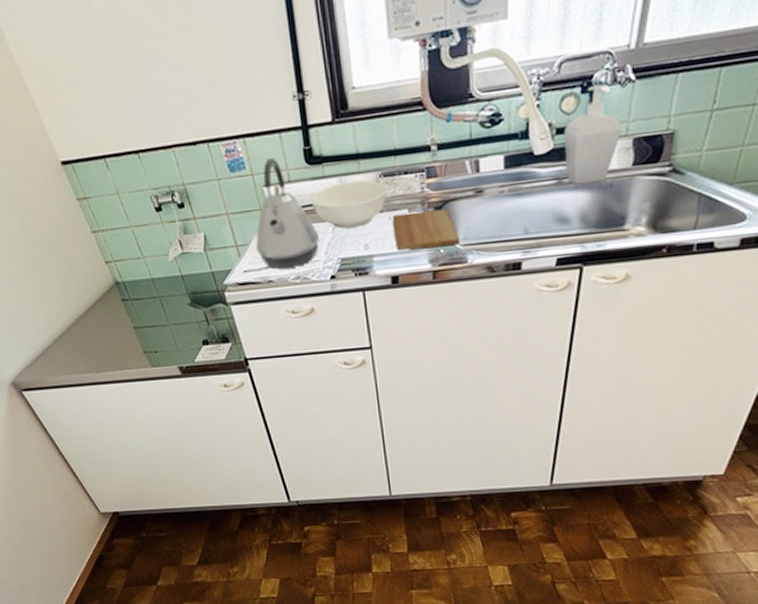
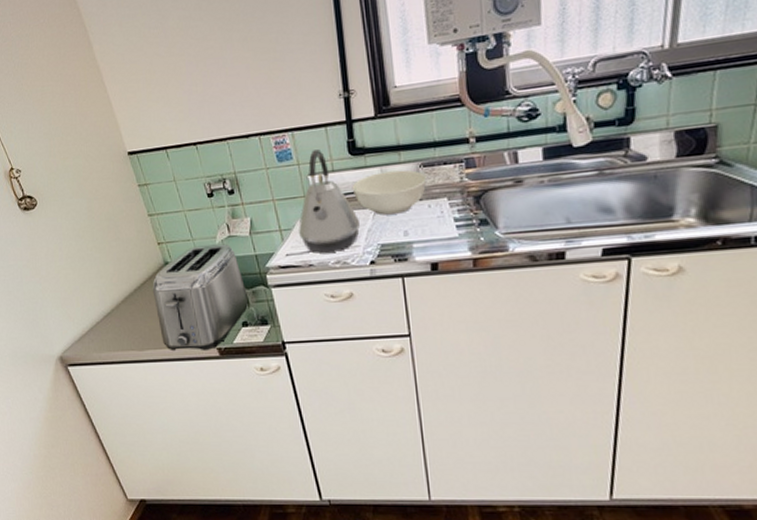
toaster: none [104,261,208,372] -> present [152,243,249,352]
cutting board: present [391,208,459,252] -> none [431,197,500,239]
soap bottle: present [563,83,623,185] -> none [601,80,663,176]

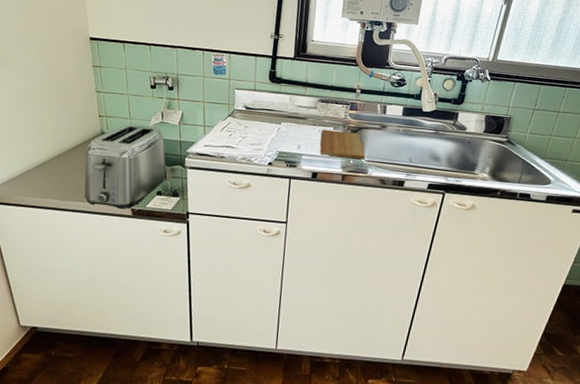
kettle: present [299,149,360,253] -> none [218,71,267,151]
bowl: present [351,170,427,216] -> none [266,99,322,132]
cutting board: none [431,197,500,239] -> present [320,129,365,160]

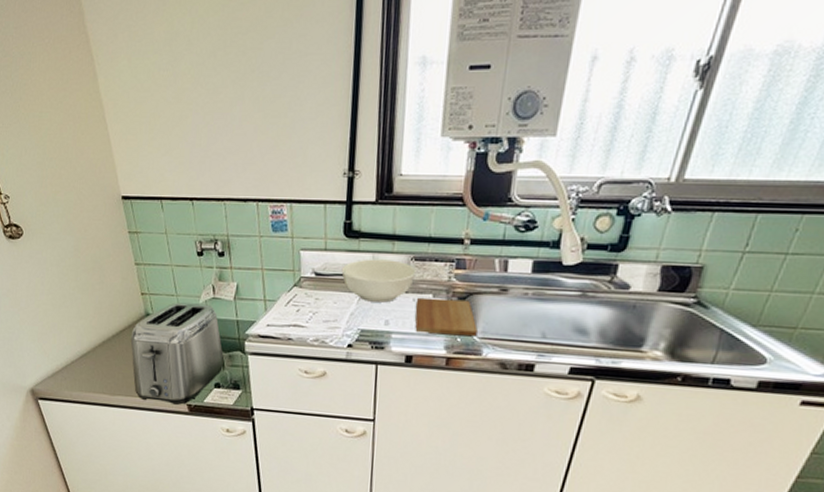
bowl: none [266,99,322,132] -> present [341,259,417,303]

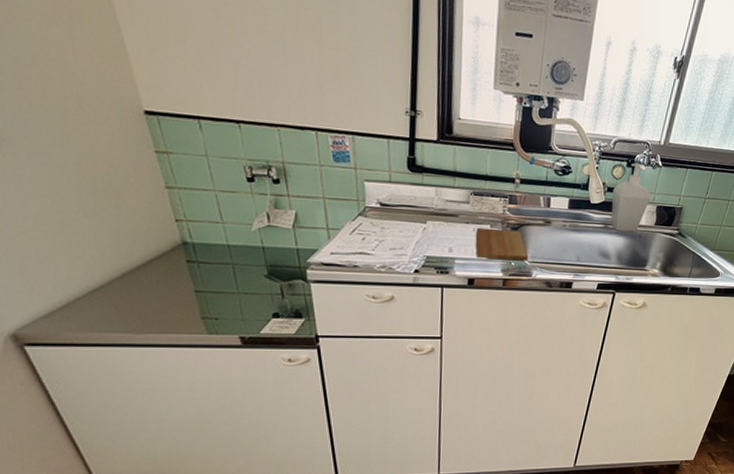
toaster: present [130,302,225,406] -> none [162,230,284,340]
bowl: present [341,259,417,303] -> none [406,192,476,232]
soap bottle: none [591,209,653,302] -> present [611,162,651,232]

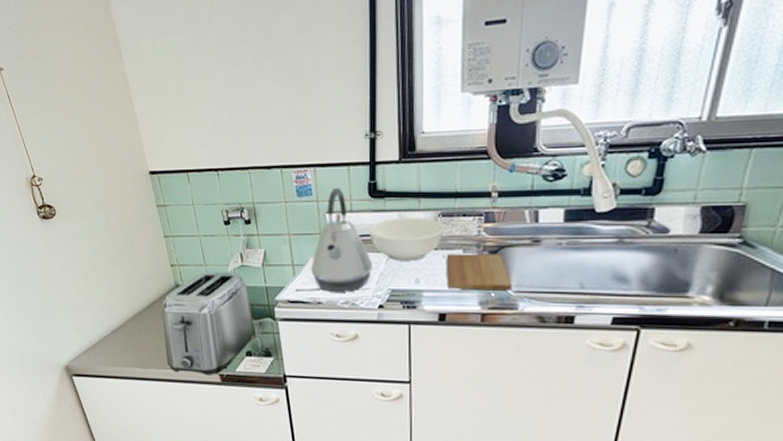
toaster: none [162,230,284,340] -> present [161,272,255,376]
kettle: none [347,158,409,257] -> present [311,188,372,292]
bowl: none [406,192,476,232] -> present [368,217,445,261]
soap bottle: present [611,162,651,232] -> none [627,151,690,246]

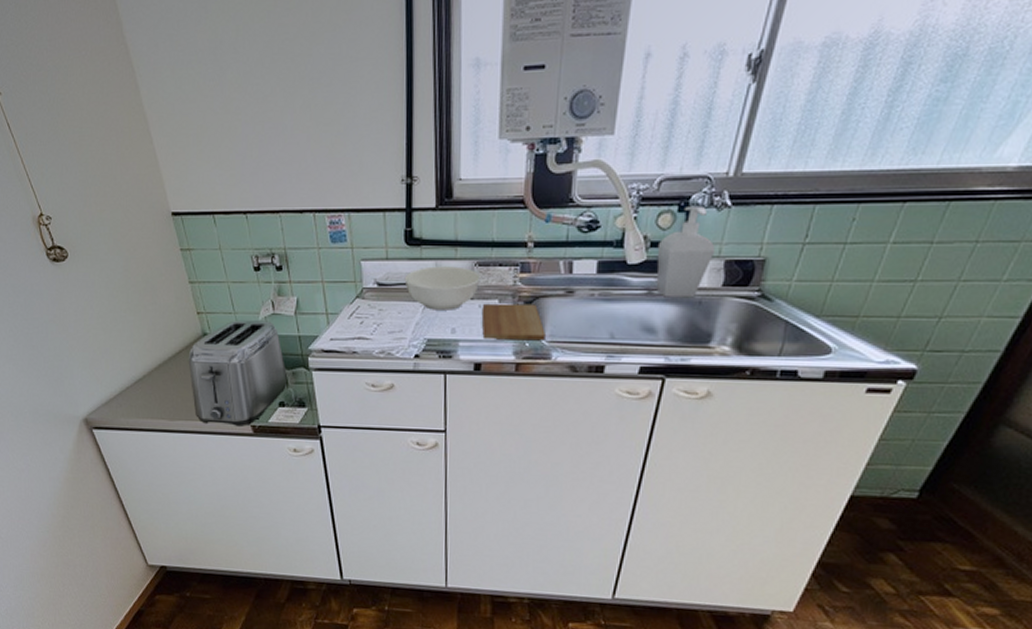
kettle: present [311,188,372,292] -> none [346,235,408,342]
soap bottle: none [627,151,690,246] -> present [656,205,716,298]

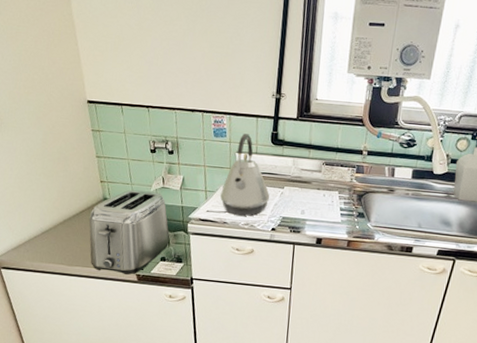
kettle: none [346,235,408,342] -> present [220,133,269,216]
bowl: present [404,266,481,310] -> none [268,162,327,197]
cutting board: present [481,303,546,341] -> none [324,193,372,225]

